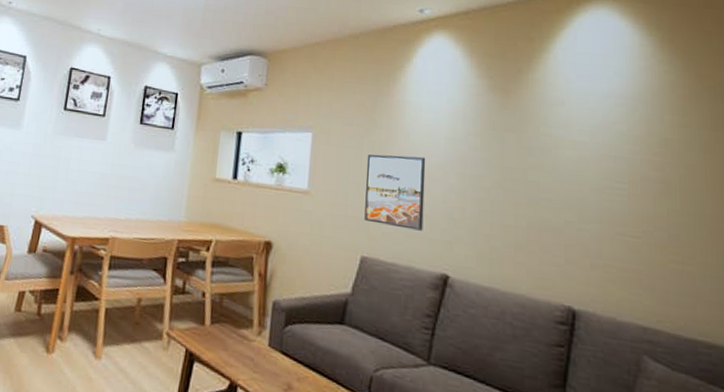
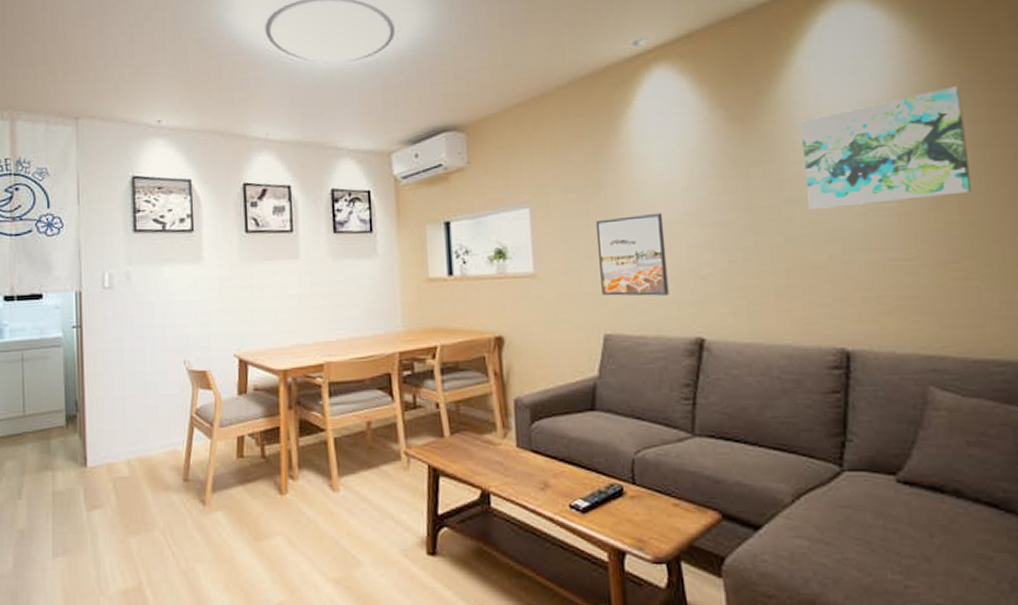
wall art: none [551,94,692,188] -> present [799,86,971,209]

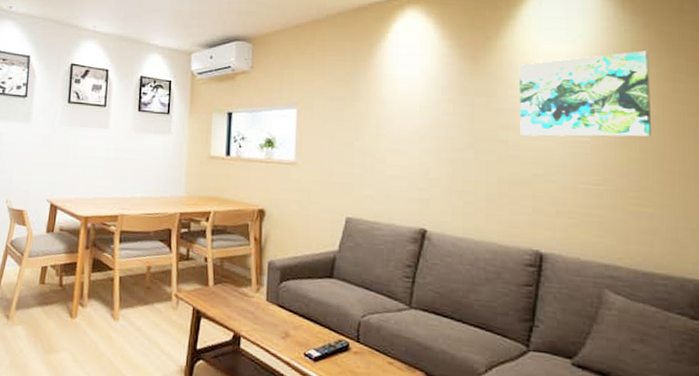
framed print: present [595,212,669,296] -> none [348,124,403,191]

